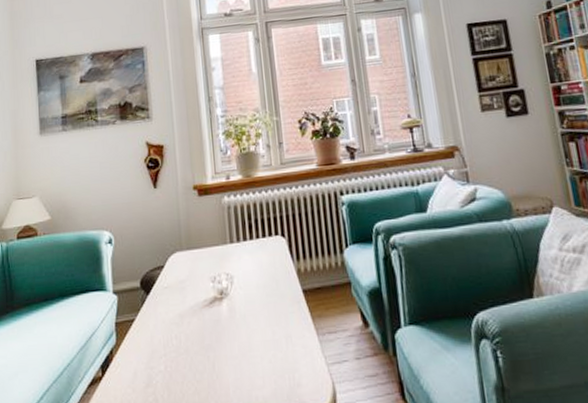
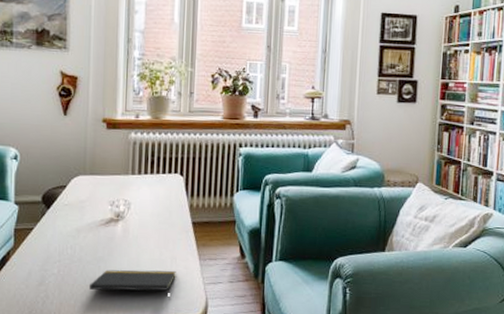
notepad: none [199,351,294,390] -> present [88,270,176,300]

